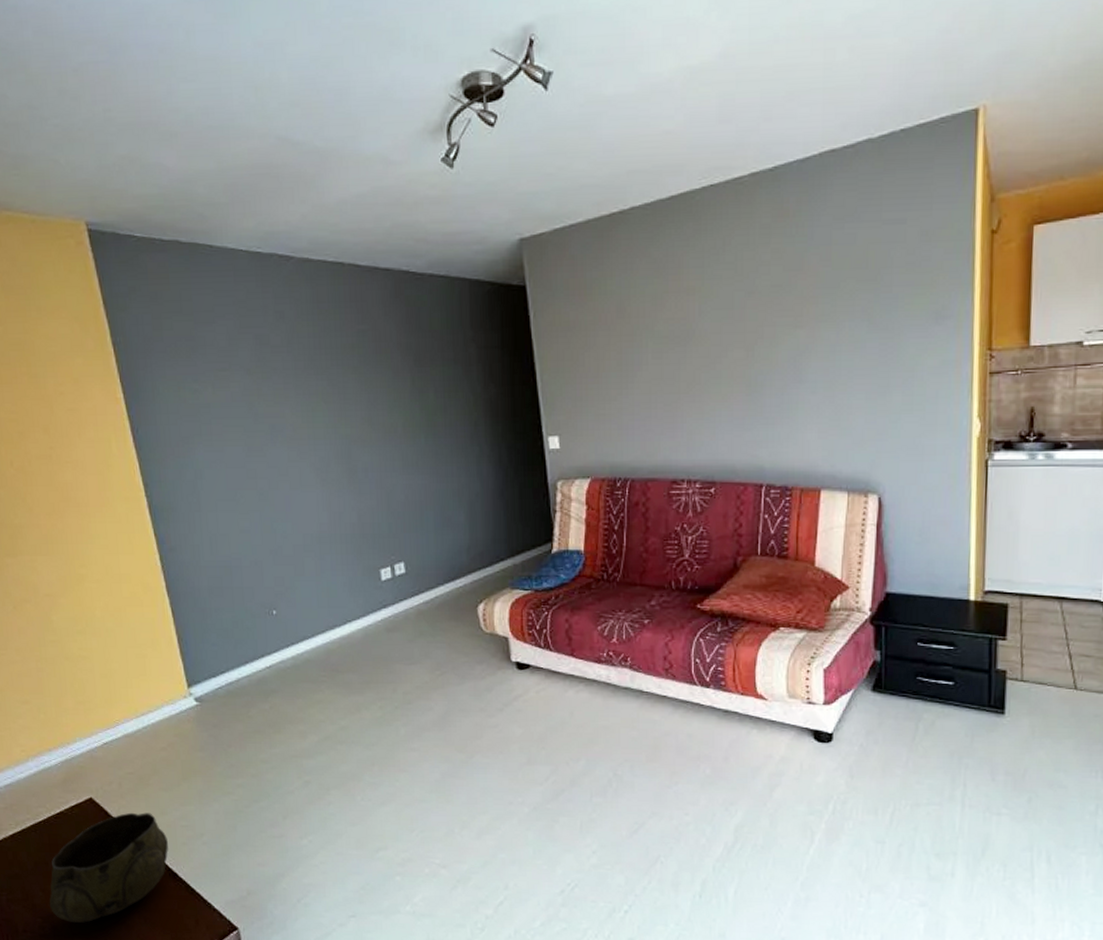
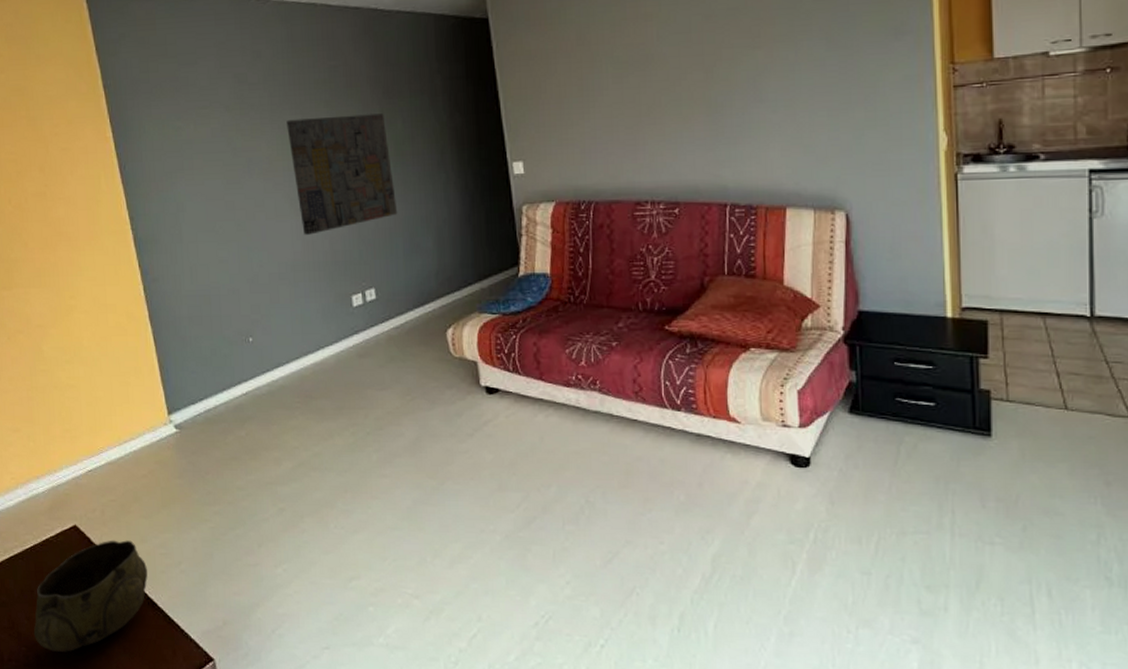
wall art: none [312,382,429,506] -> present [286,113,398,235]

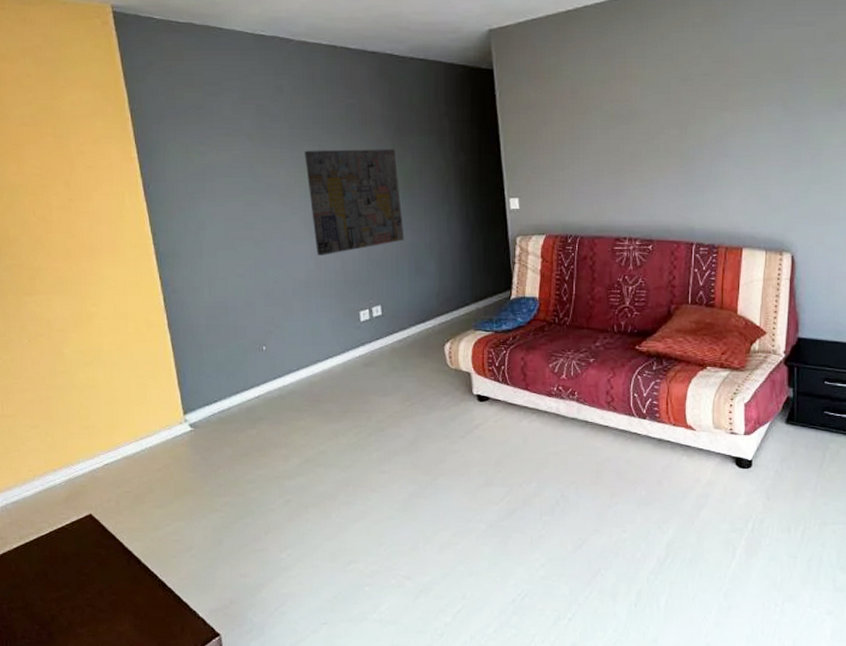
decorative bowl: present [33,540,148,653] -> none [47,527,159,630]

